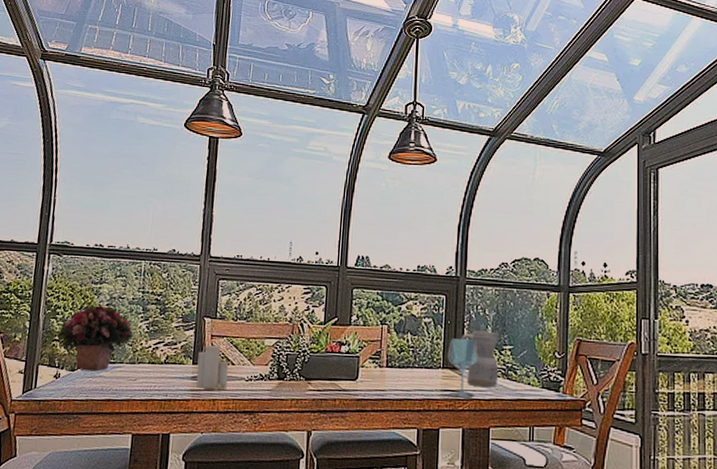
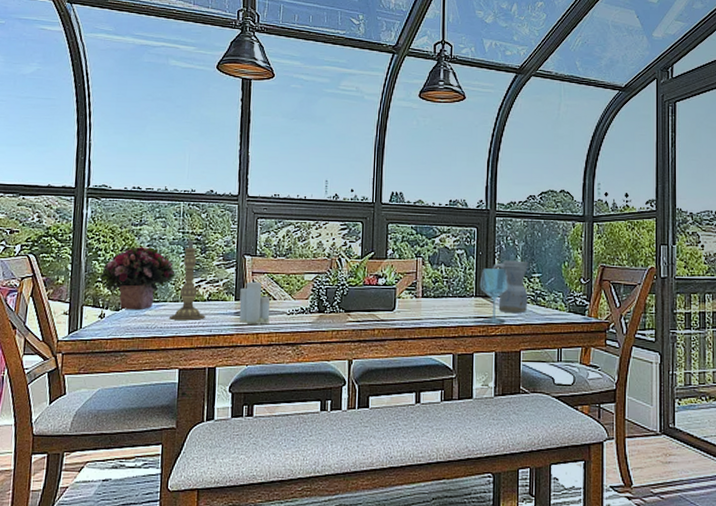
candlestick: none [125,299,163,384] -> present [170,239,206,320]

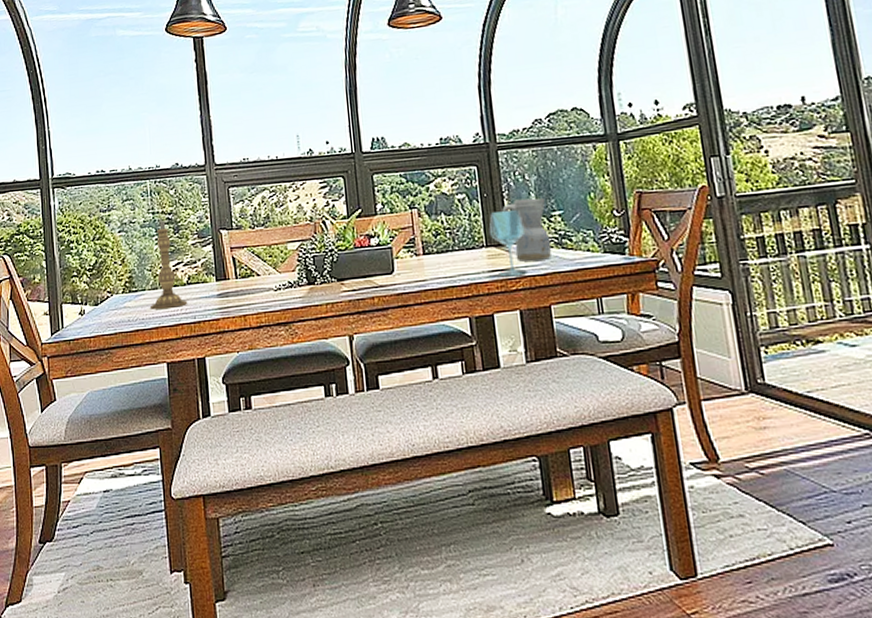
bouquet: present [100,246,175,310] -> none [75,233,151,304]
candle: present [239,280,271,324] -> none [220,256,256,305]

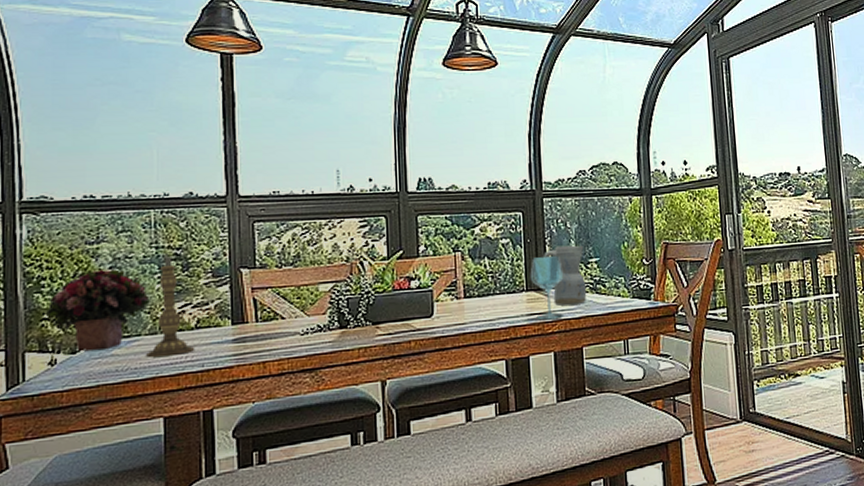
bouquet: none [75,233,151,304] -> present [46,269,150,352]

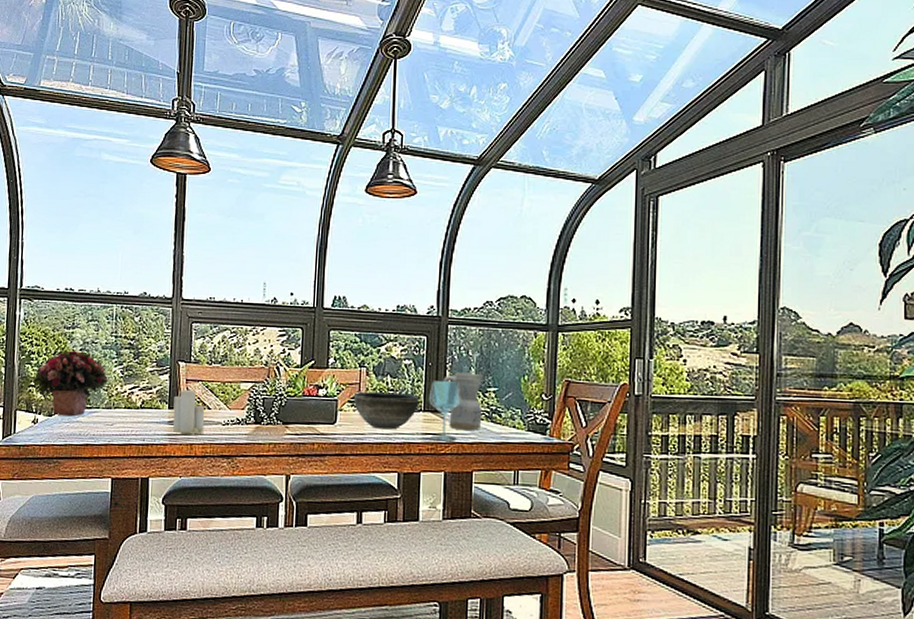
candlestick: present [146,255,195,357] -> none [102,344,139,428]
candle: none [238,297,279,352] -> present [172,388,205,434]
bowl: none [449,274,521,316] -> present [353,391,420,430]

